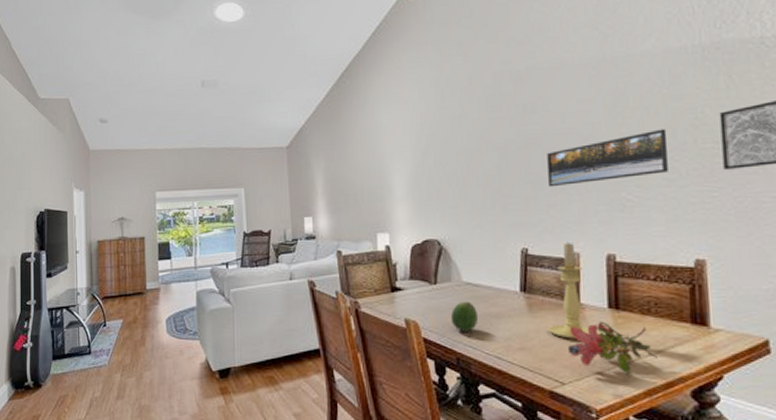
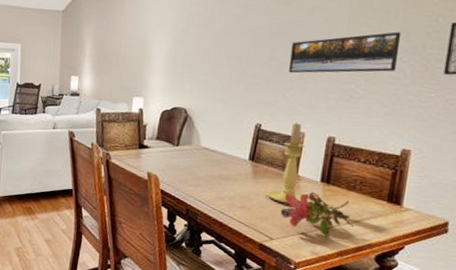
fruit: present [450,301,479,332] -> none [186,163,211,189]

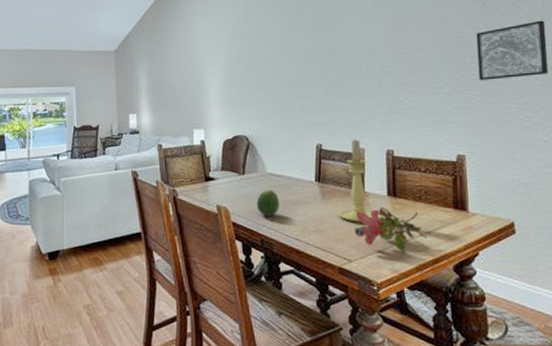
fruit: none [186,163,211,189] -> present [256,190,280,217]
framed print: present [289,31,402,74] -> none [338,45,436,92]

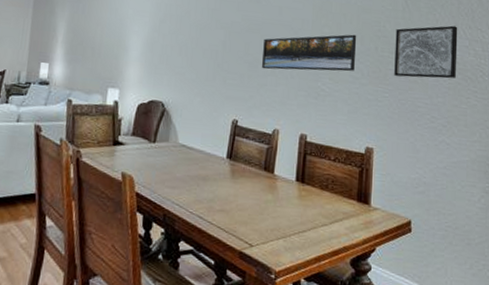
fruit: present [256,190,280,217] -> none [163,161,188,191]
candle holder: present [337,139,381,222] -> none [244,118,287,206]
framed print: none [338,45,436,92] -> present [262,34,357,72]
flower: present [354,207,427,253] -> none [258,192,329,242]

